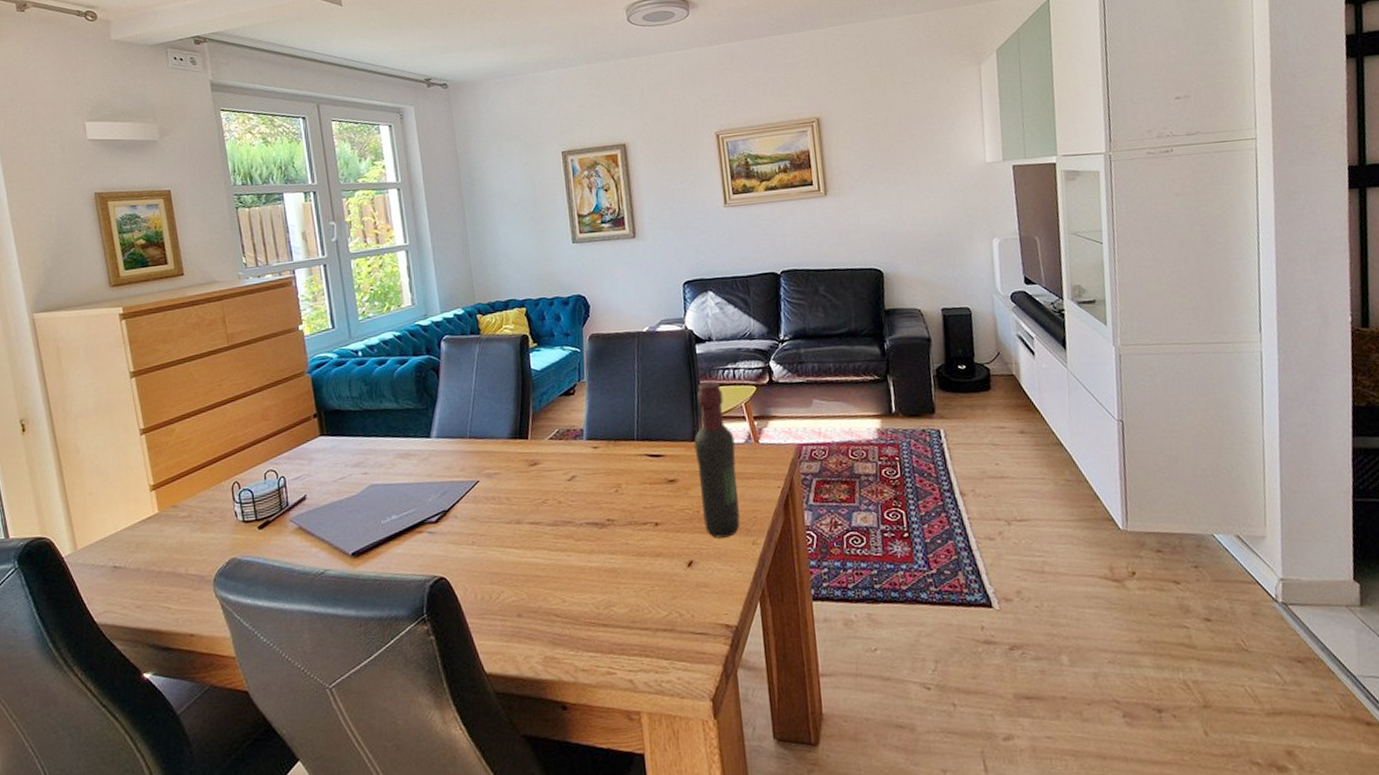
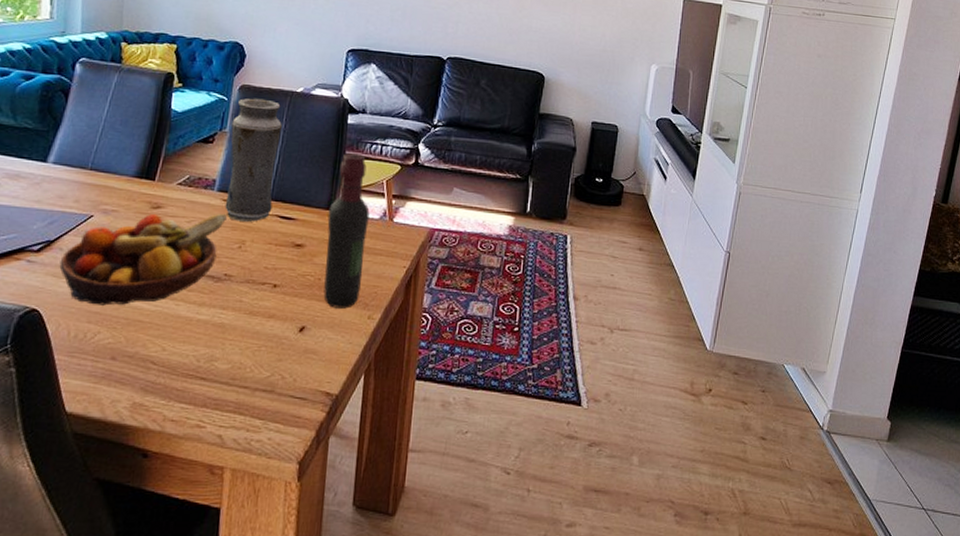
fruit bowl: none [457,461,600,566] -> present [59,213,227,306]
vase: none [588,344,640,466] -> present [225,98,282,222]

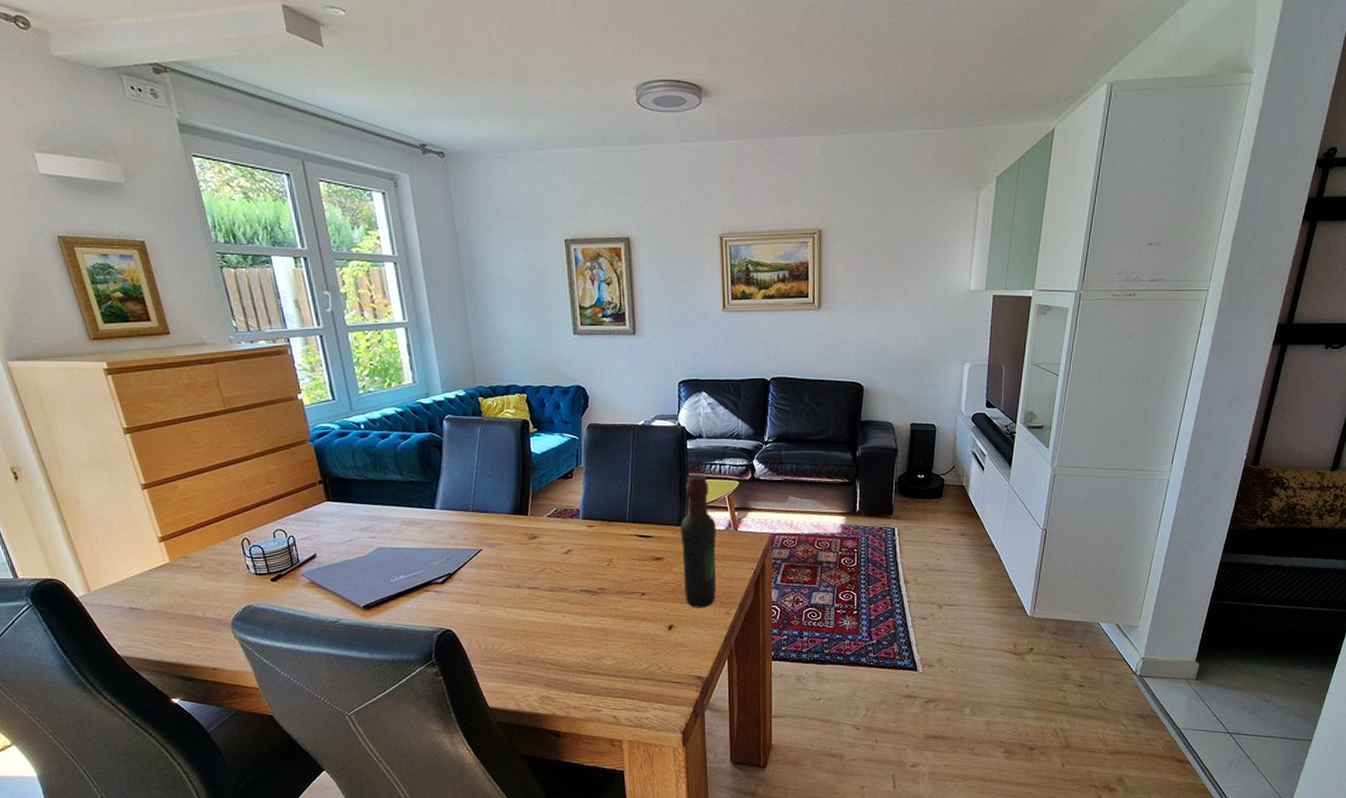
fruit bowl: present [59,213,227,306] -> none [461,538,594,622]
vase: present [225,98,282,222] -> none [586,434,631,543]

